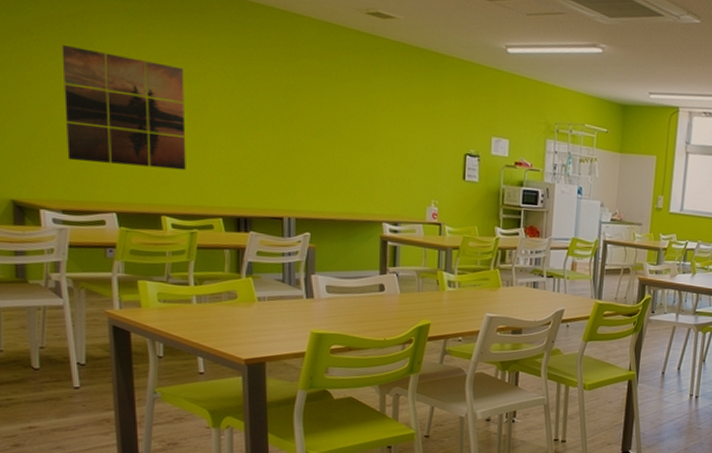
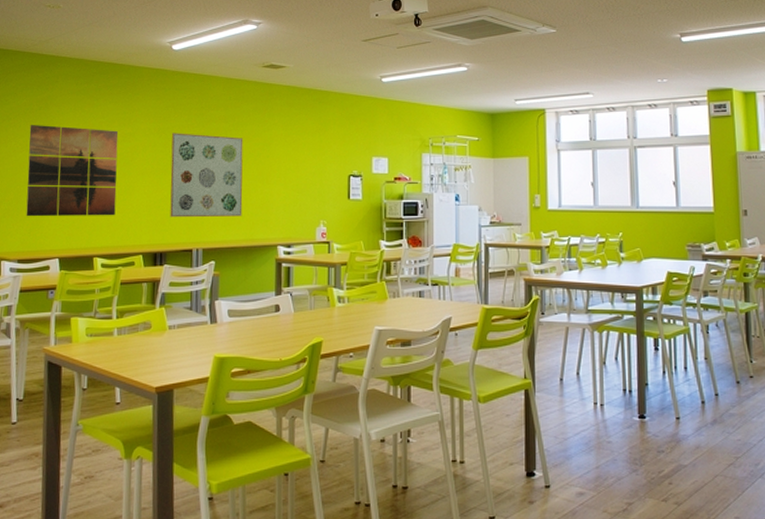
wall art: none [253,79,343,187] -> present [170,133,243,218]

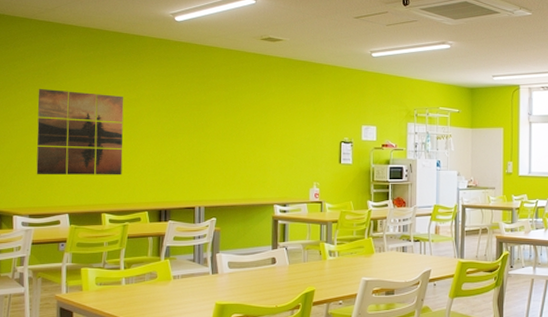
wall art: present [170,133,243,218] -> none [173,99,243,178]

